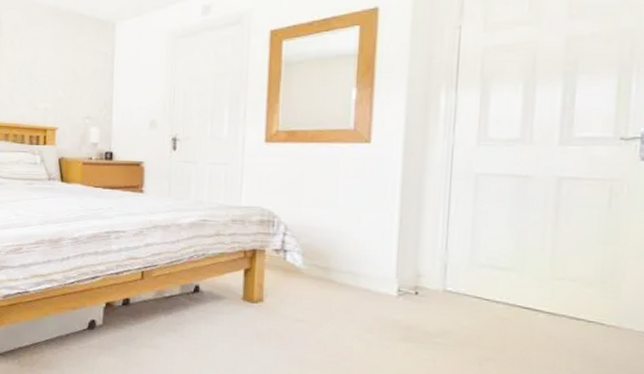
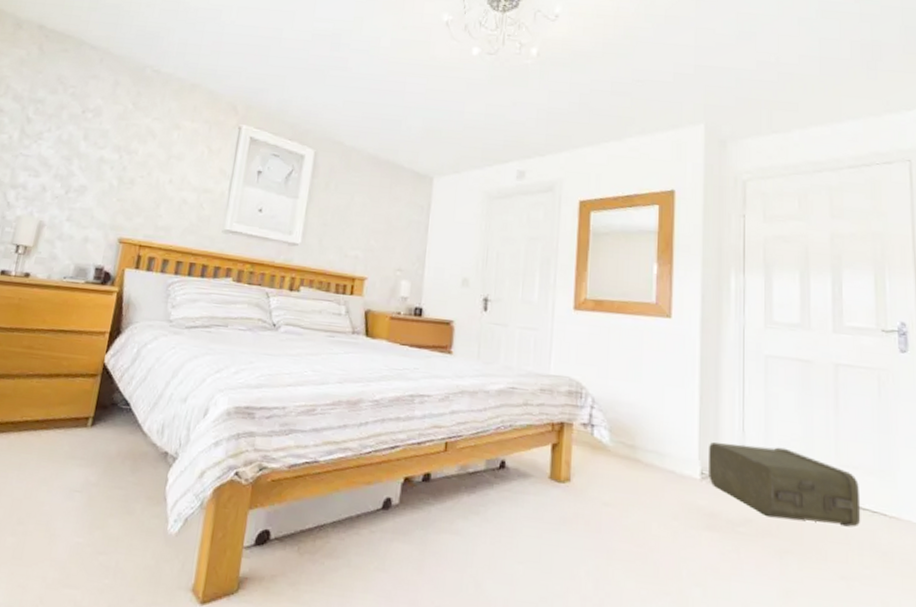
suitcase: none [406,261,576,337] -> present [709,442,861,528]

